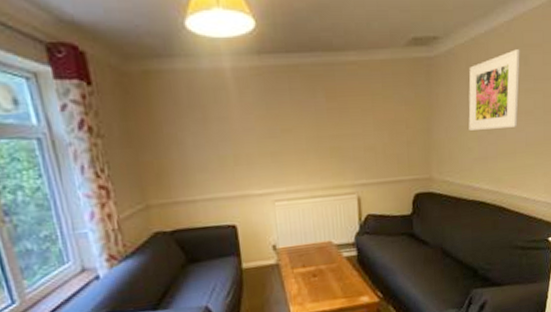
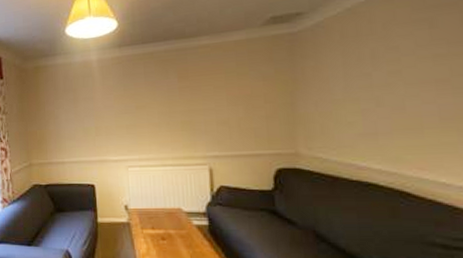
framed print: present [468,49,520,131] -> none [345,12,424,104]

